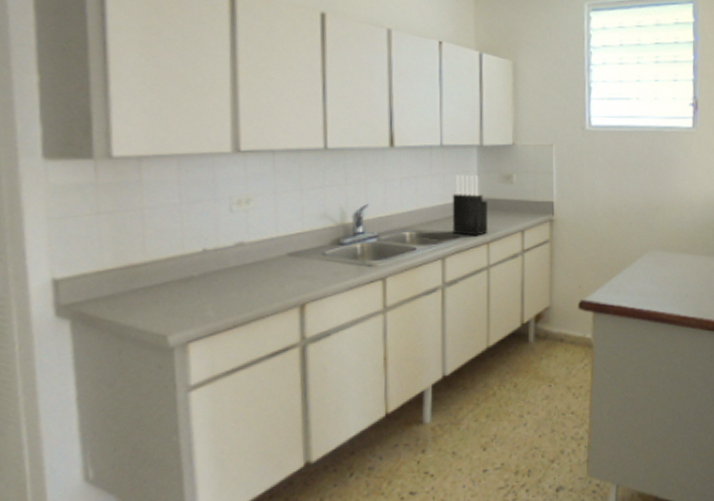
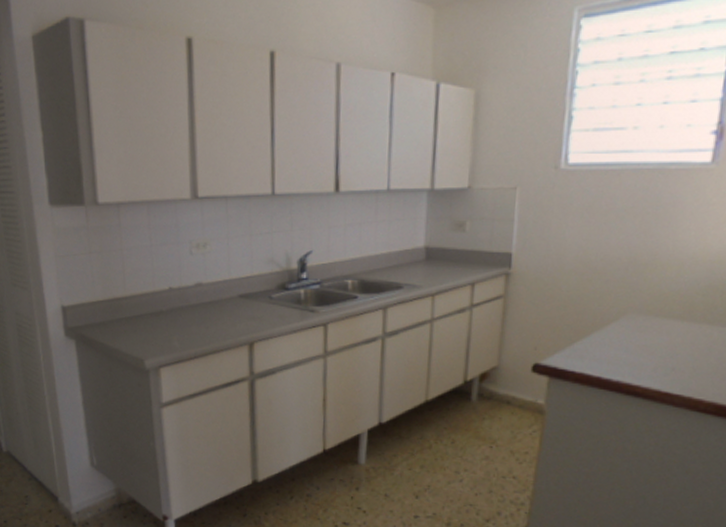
knife block: present [452,175,488,236] -> none [396,222,436,287]

